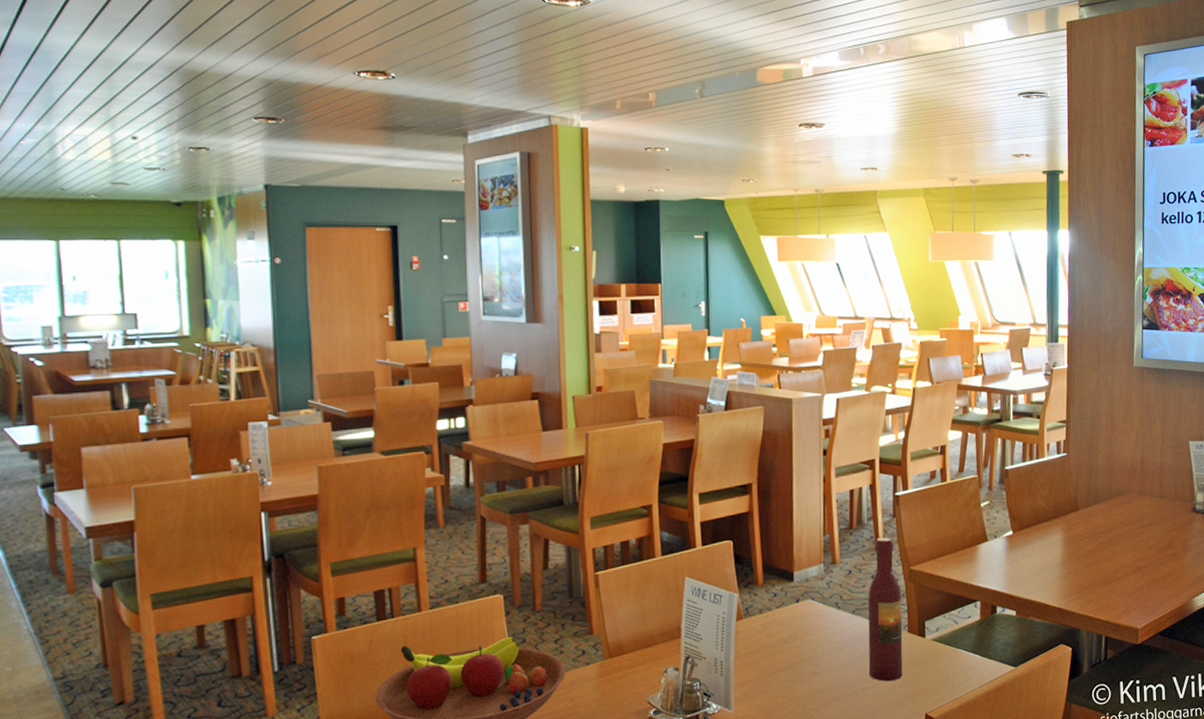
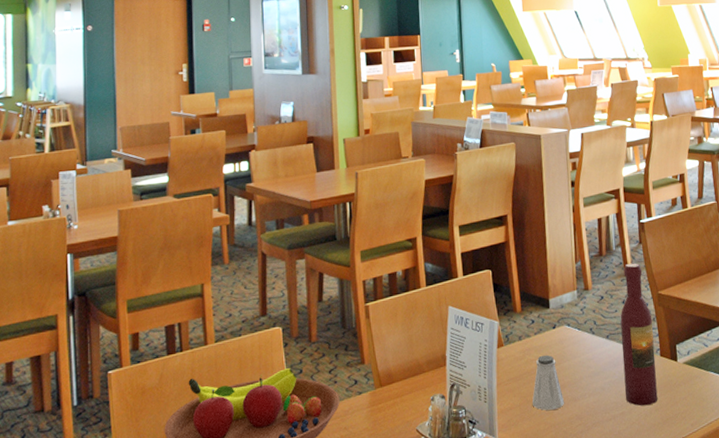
saltshaker: none [770,628,805,684] -> present [531,354,565,410]

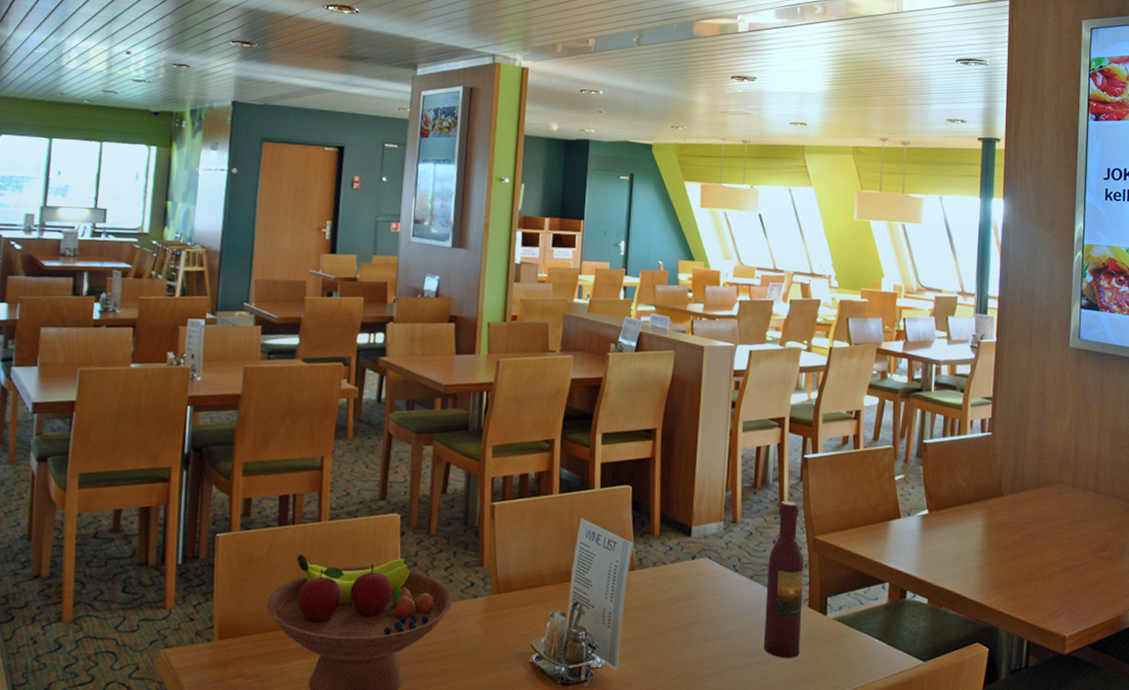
saltshaker: present [531,354,565,410] -> none [659,586,696,647]

